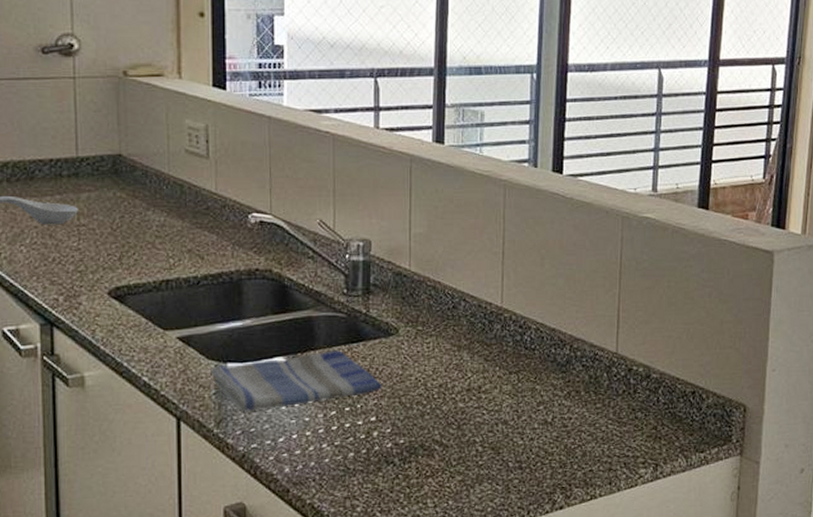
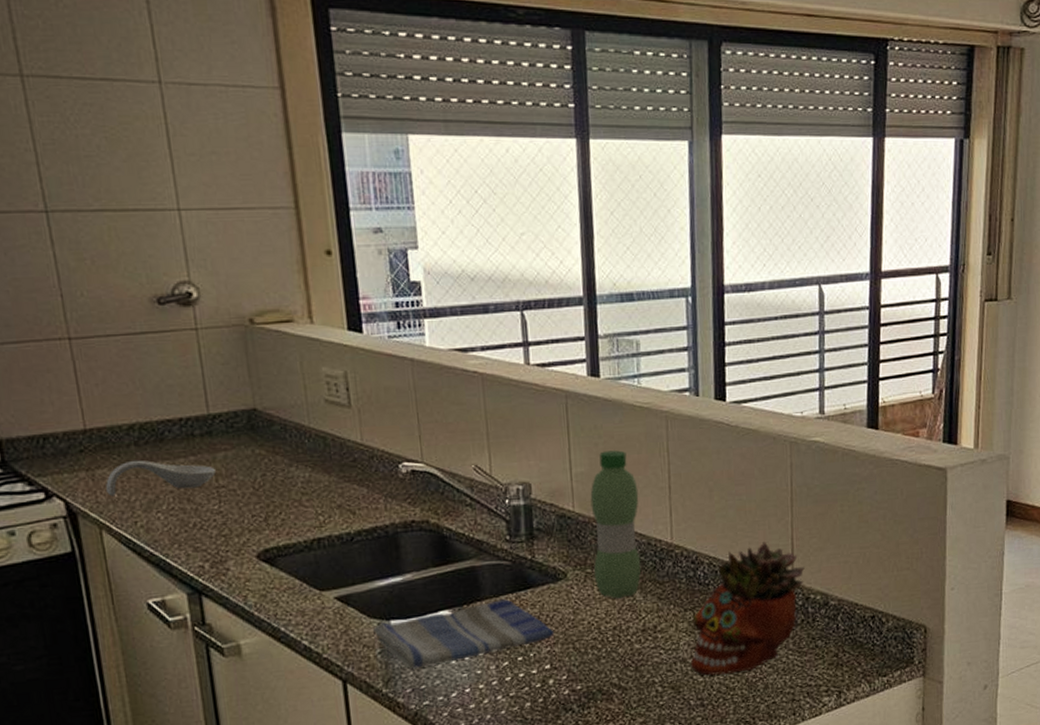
water bottle: none [425,214,473,357] -> present [590,450,641,599]
succulent planter: none [511,310,629,440] -> present [690,540,805,675]

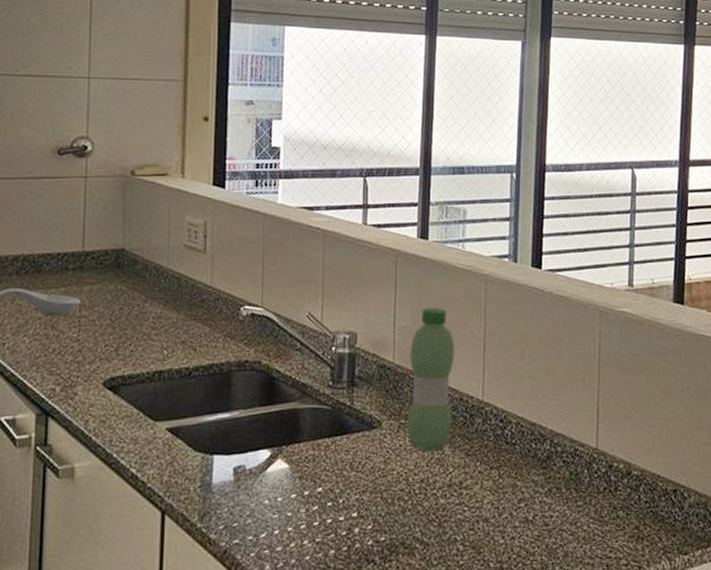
dish towel: present [372,599,555,669] -> none [195,443,365,505]
succulent planter: present [690,540,805,675] -> none [492,405,609,539]

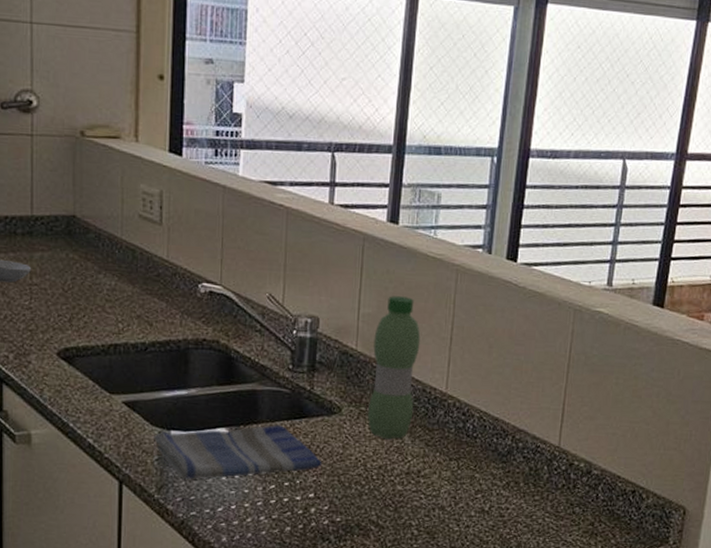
dish towel: none [195,443,365,505] -> present [153,425,323,479]

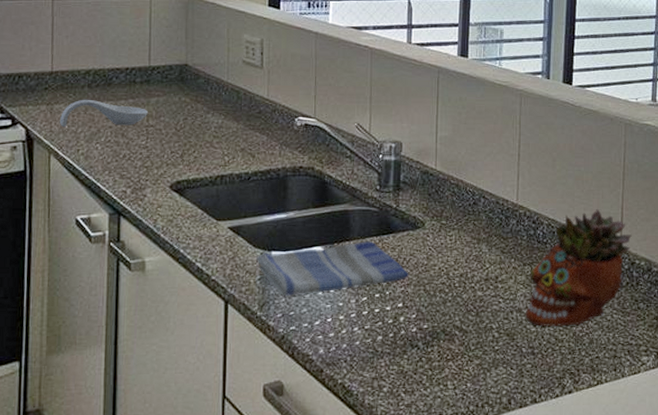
water bottle: present [368,296,421,440] -> none [448,120,492,249]
succulent planter: none [448,402,572,528] -> present [525,208,632,327]

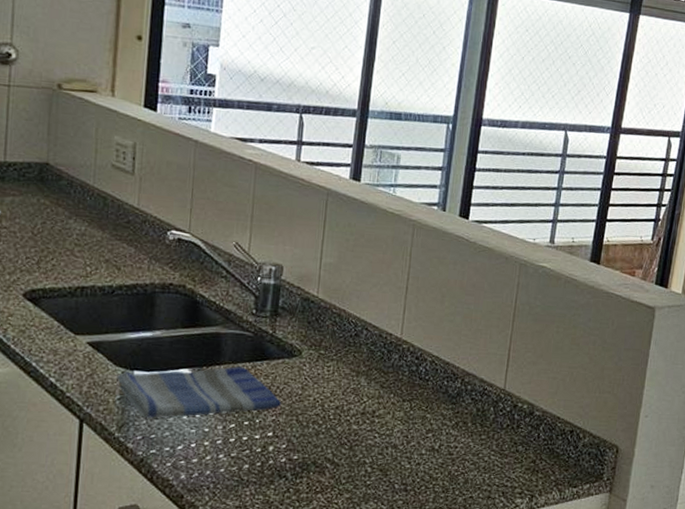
succulent planter: present [525,208,632,327] -> none [400,348,517,465]

